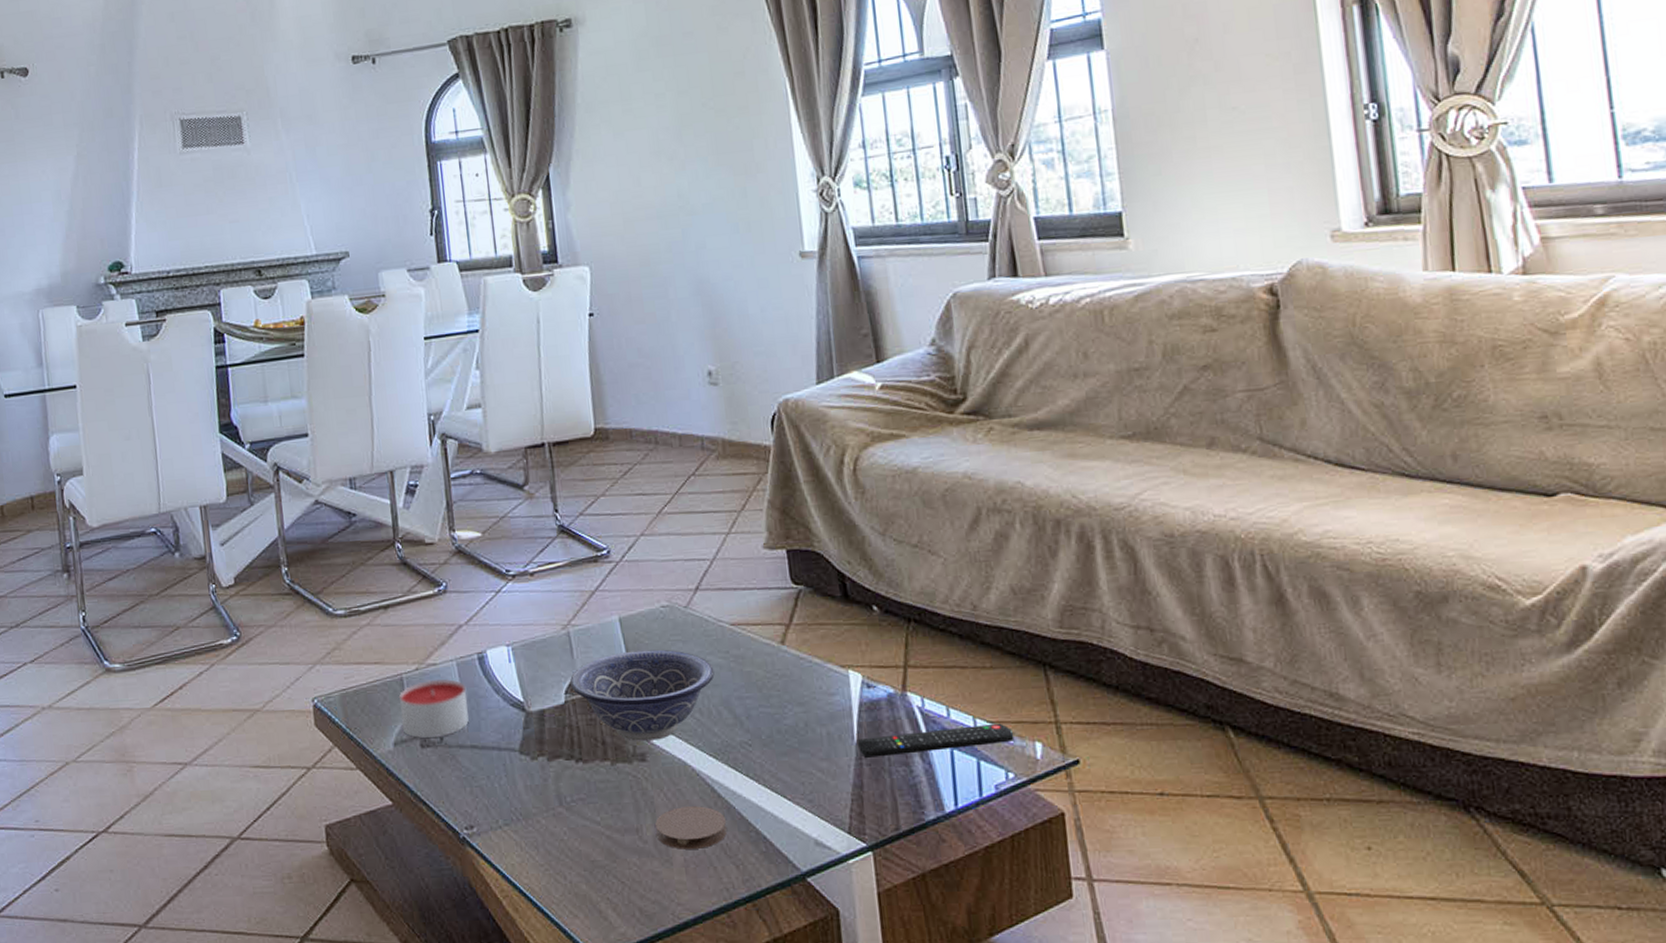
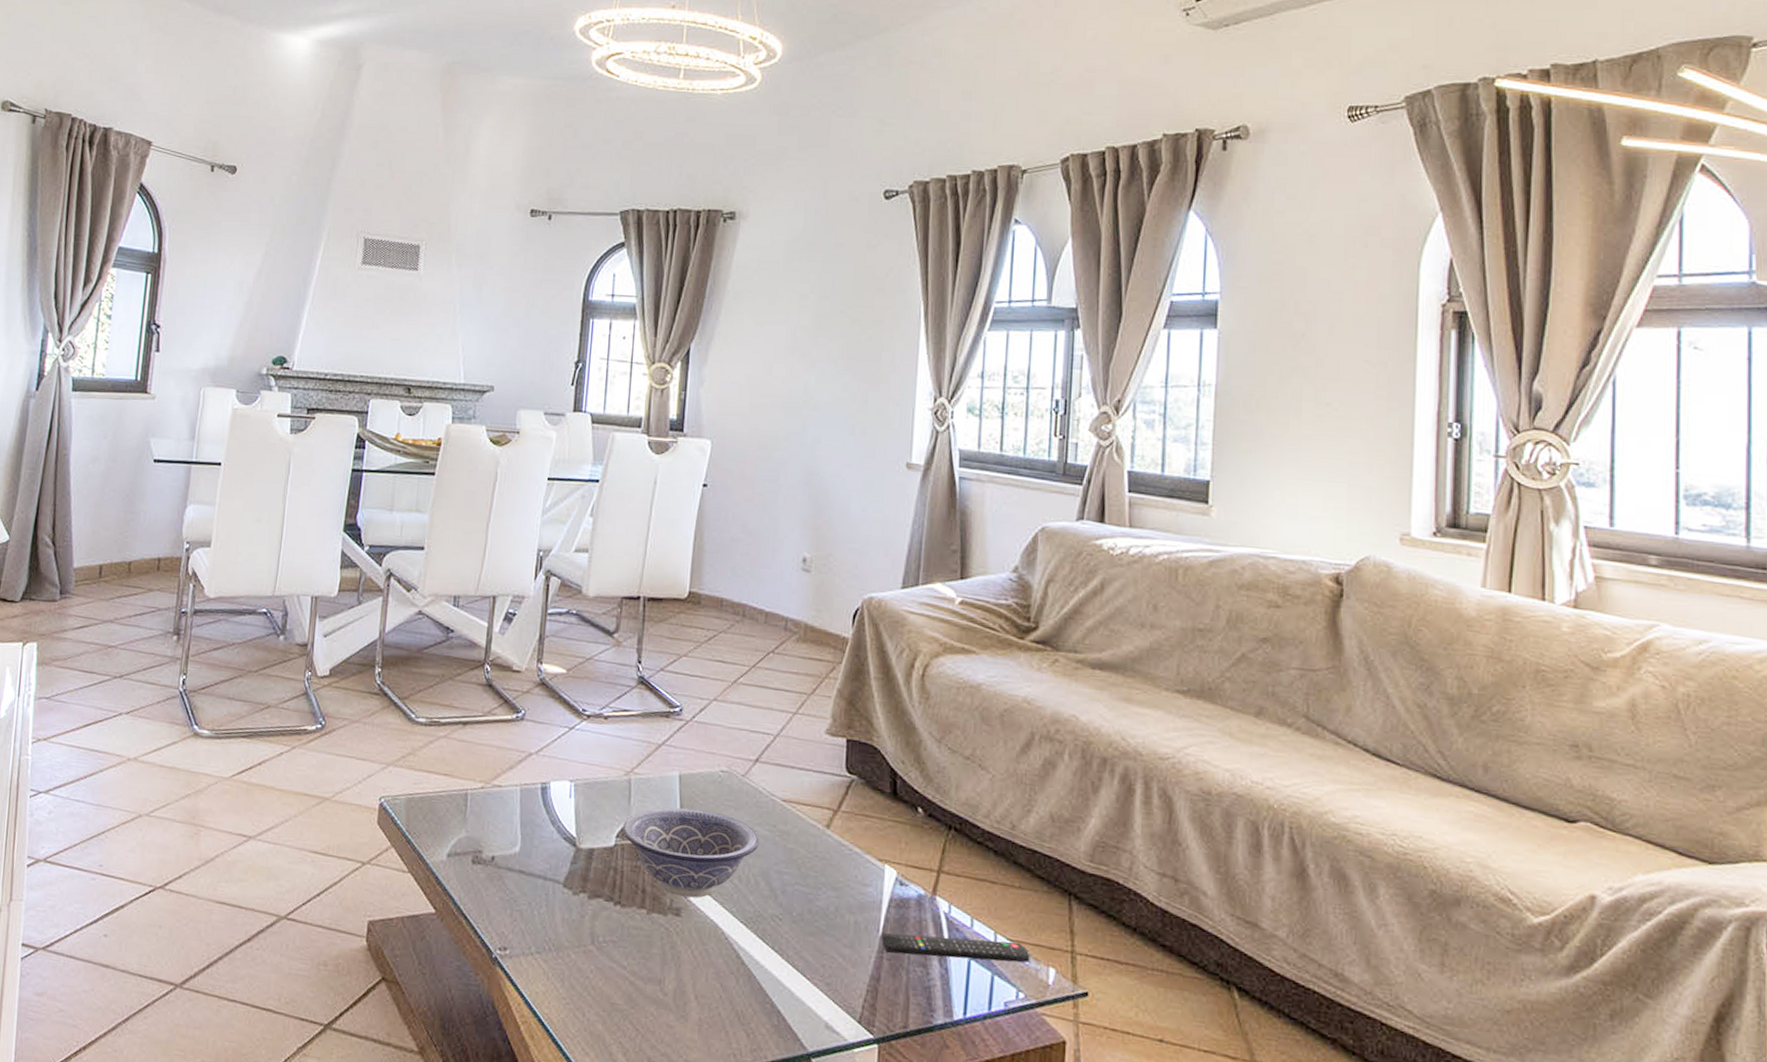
candle: present [398,679,469,739] -> none [458,800,525,858]
coaster: present [654,806,728,849] -> none [676,966,746,1011]

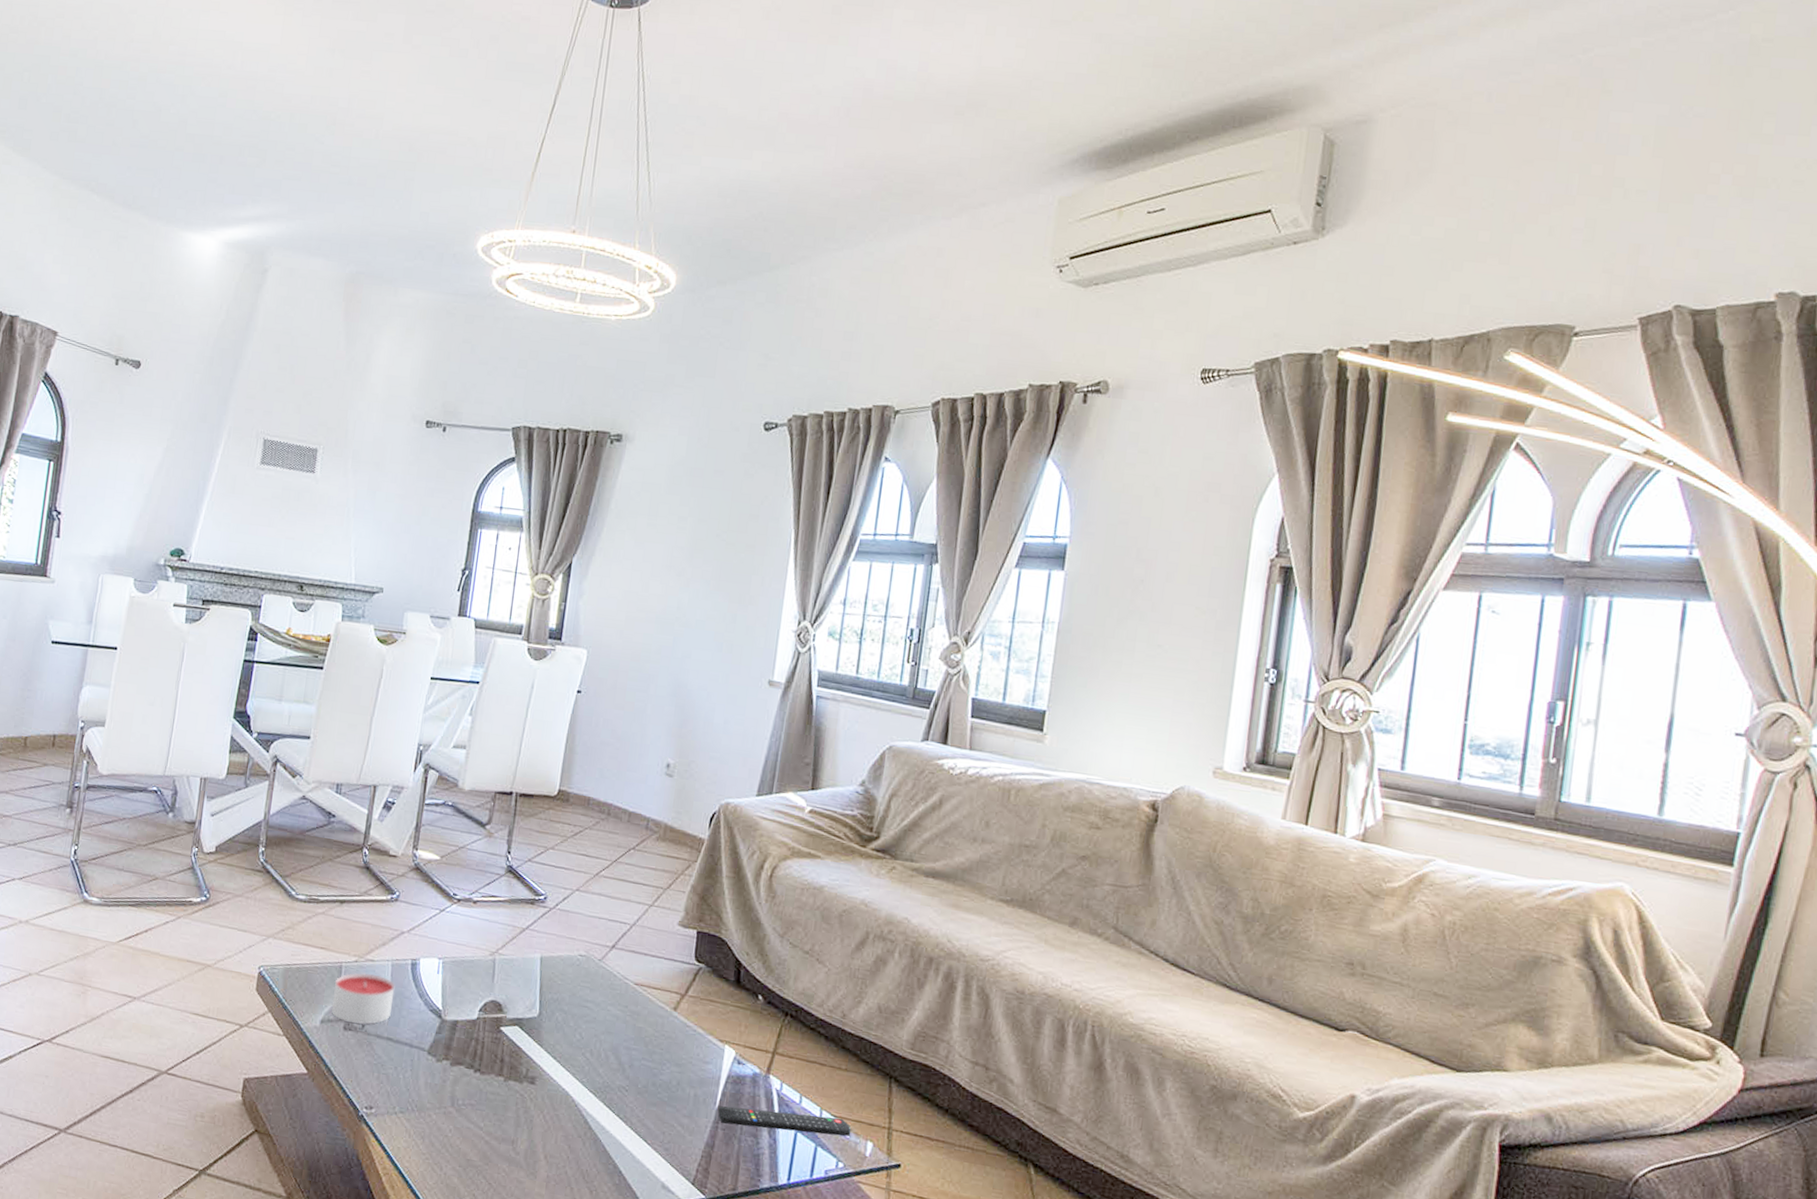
candle: none [458,800,525,858] -> present [331,973,395,1025]
decorative bowl: present [622,807,759,898] -> none [485,986,611,1069]

